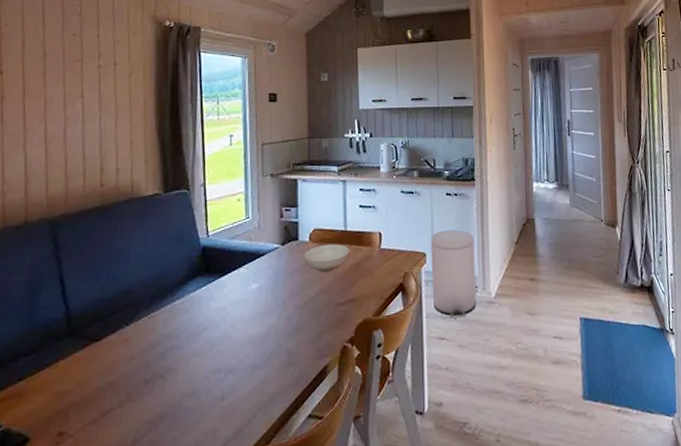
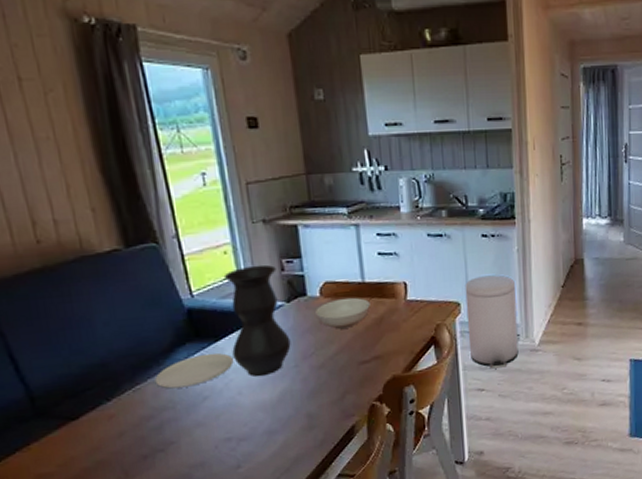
plate: none [167,287,232,318] -> present [154,353,234,389]
vase: none [232,211,281,311] -> present [223,264,291,376]

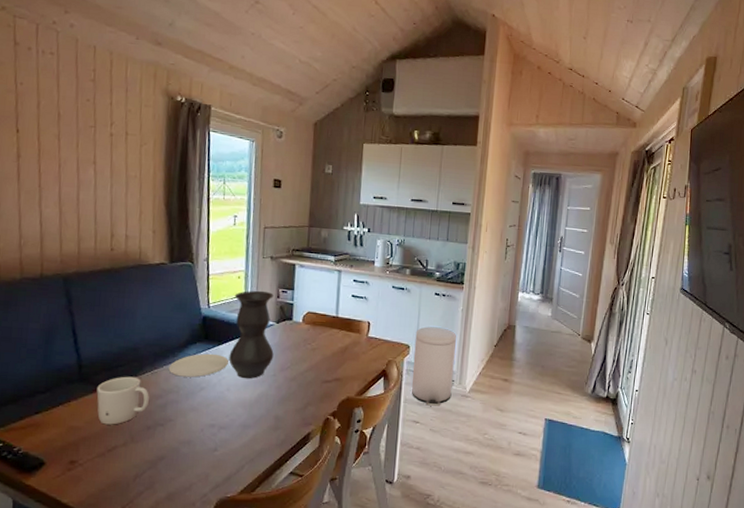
mug: none [62,399,138,464] -> present [96,376,149,425]
bowl: present [316,297,370,329] -> none [296,327,339,351]

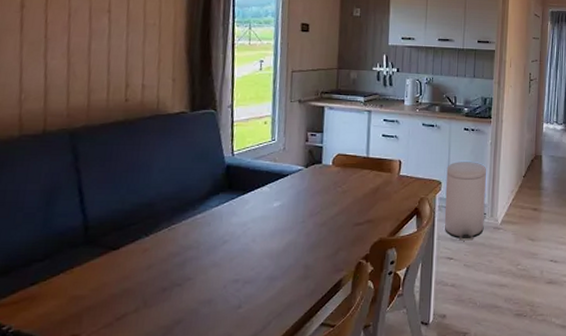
mug: present [96,376,149,425] -> none [104,234,166,290]
plate: present [168,353,229,378] -> none [188,203,254,231]
vase: present [229,290,274,378] -> none [254,135,303,227]

